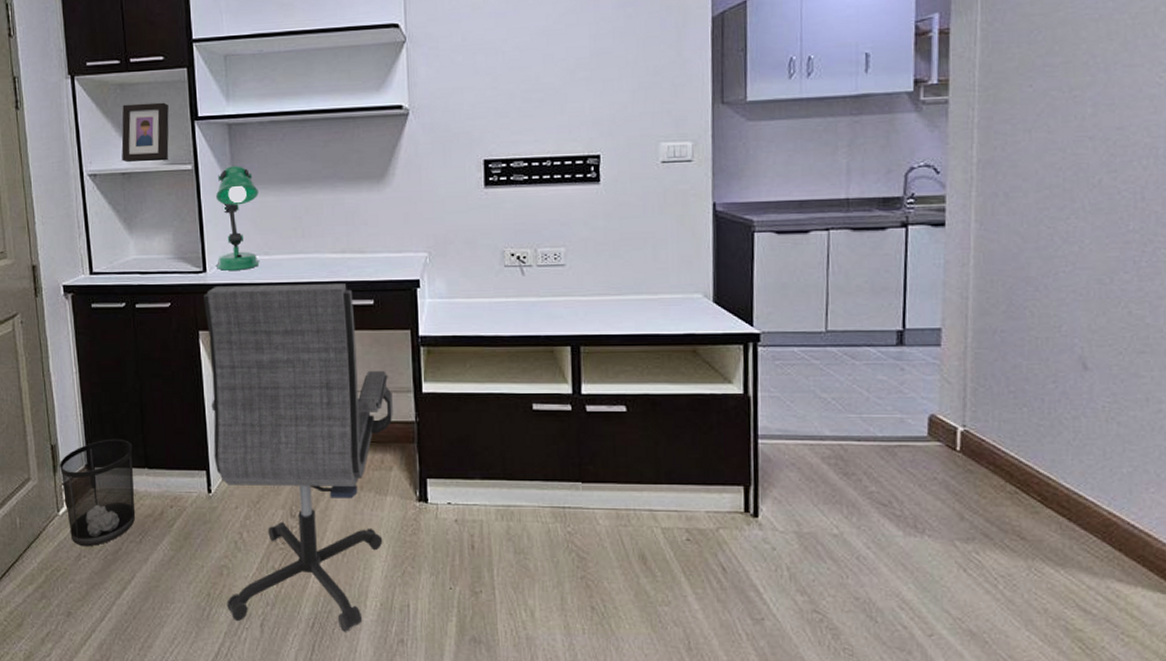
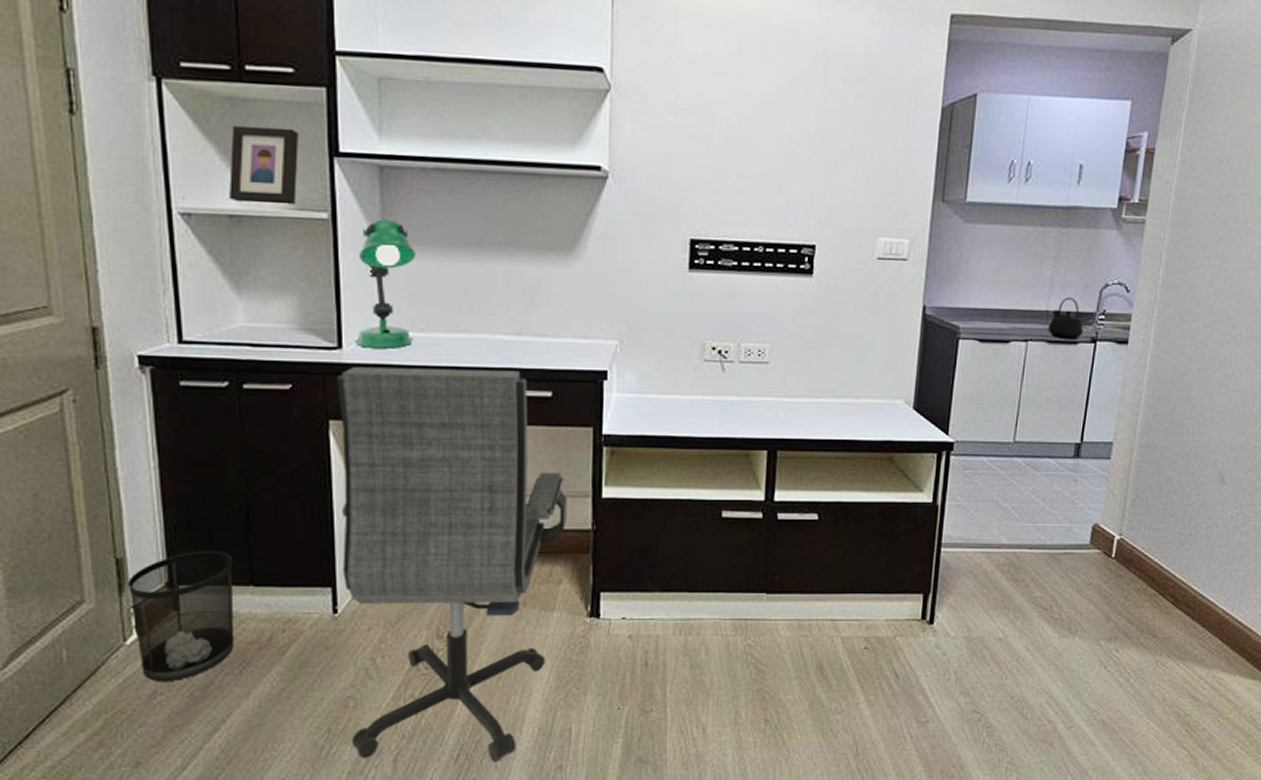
kettle: none [850,183,892,226] -> present [1047,296,1084,340]

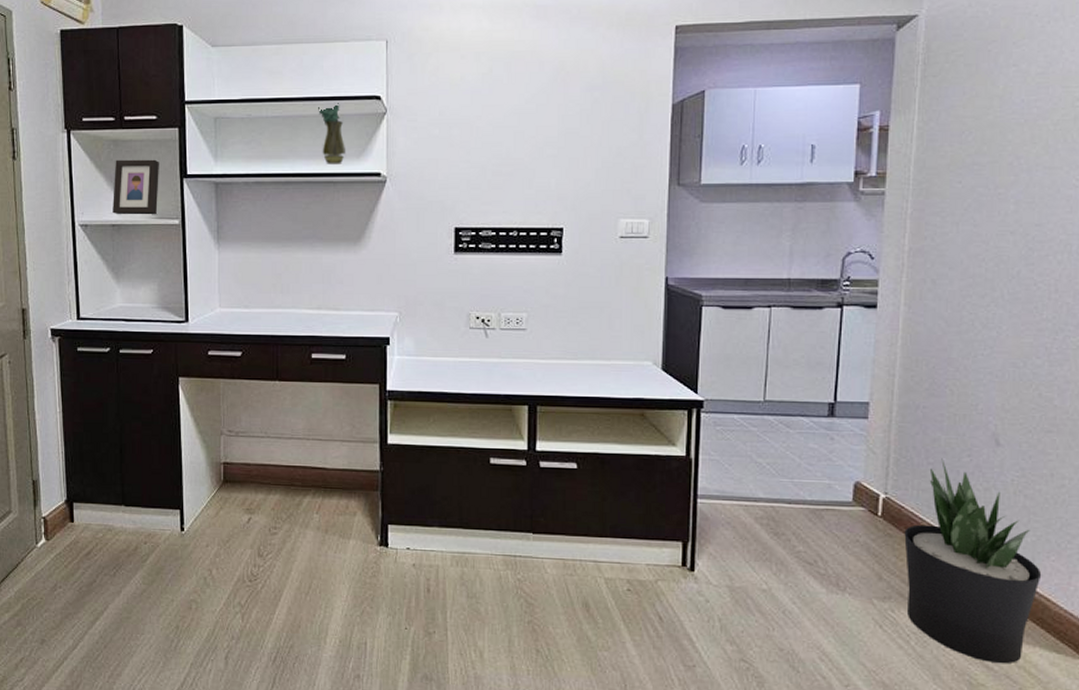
waste bin: present [128,550,235,681] -> none [40,476,111,577]
office chair: present [337,366,567,762] -> none [185,335,359,666]
desk lamp: present [356,219,416,349] -> none [198,223,241,321]
vase: none [521,72,556,153] -> present [318,103,345,166]
kettle: present [1047,296,1084,340] -> none [791,265,829,305]
planter: none [1130,498,1248,694] -> present [904,458,1042,664]

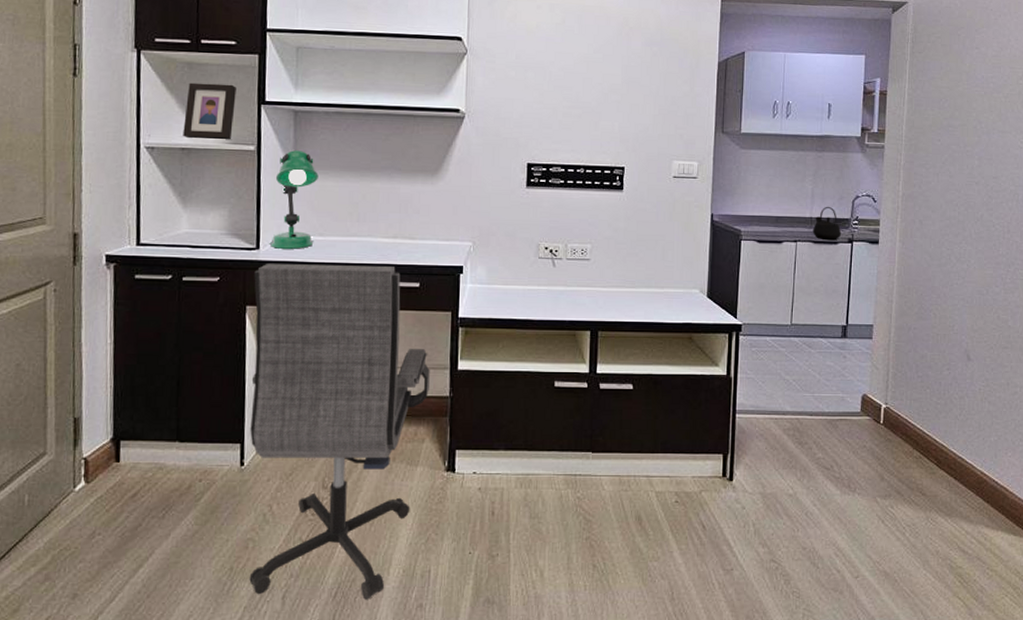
office chair: none [185,335,359,666] -> present [249,263,430,600]
desk lamp: none [198,223,241,321] -> present [270,150,319,249]
vase: present [318,103,345,166] -> none [401,41,426,100]
kettle: none [791,265,829,305] -> present [812,206,842,241]
planter: present [904,458,1042,664] -> none [900,372,1002,548]

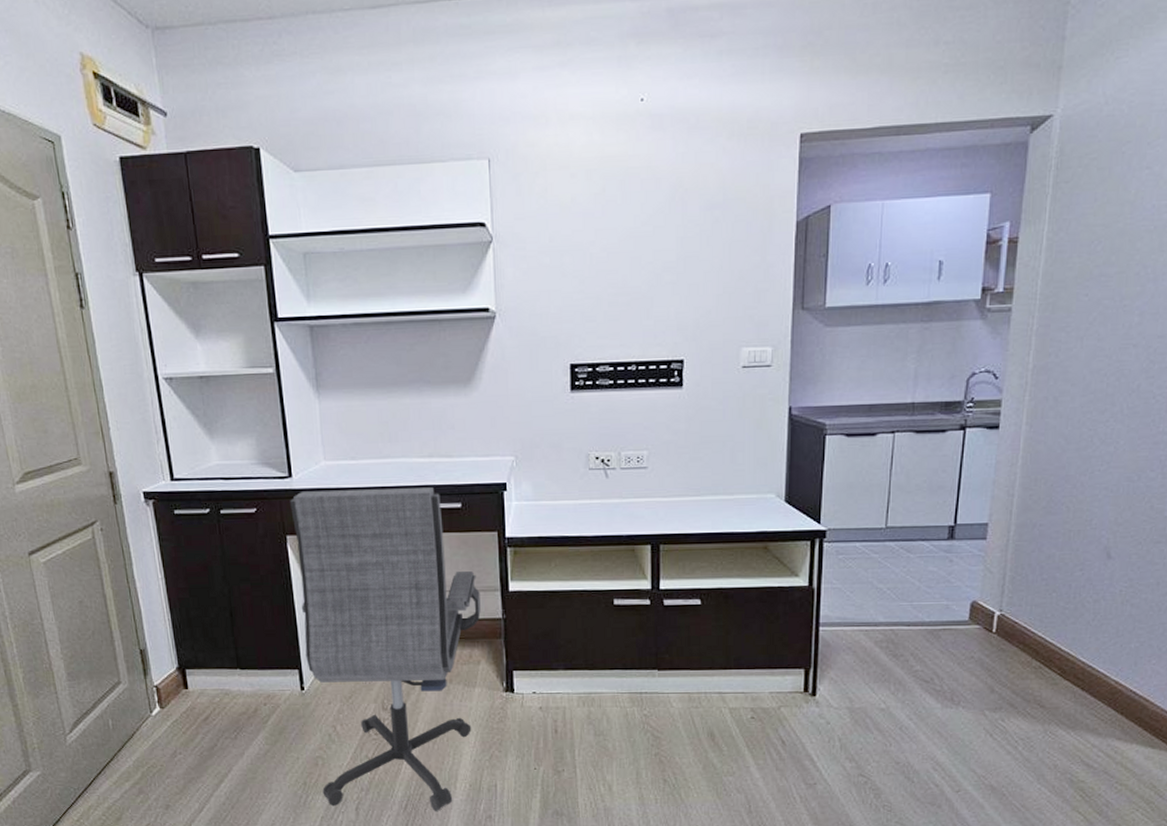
picture frame: present [183,82,236,140] -> none [196,302,248,366]
desk lamp: present [270,150,319,249] -> none [298,369,347,476]
kettle: present [812,206,842,241] -> none [914,387,952,429]

